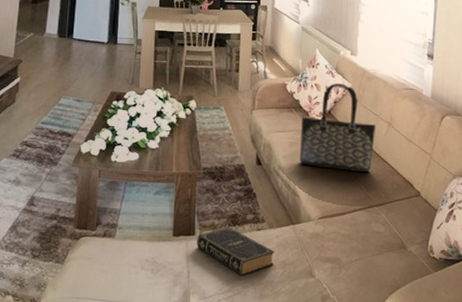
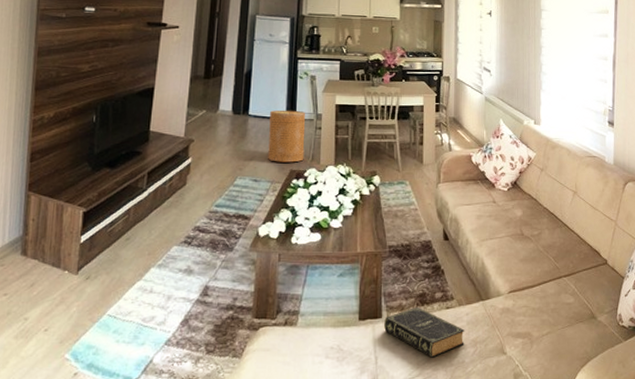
basket: none [90,34,127,85] -> present [268,110,306,163]
tote bag: present [300,83,375,172] -> none [487,153,561,242]

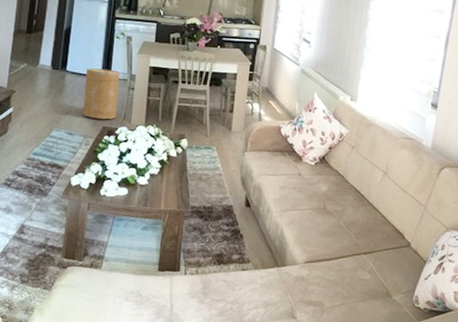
book: present [384,306,465,358] -> none [181,265,258,313]

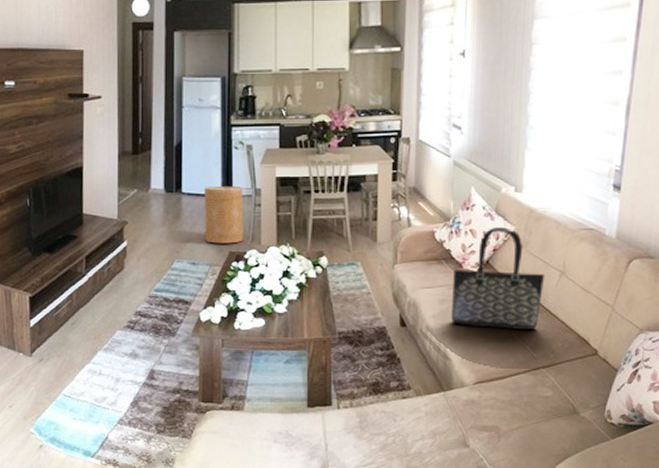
tote bag: none [289,129,370,220] -> present [451,227,544,329]

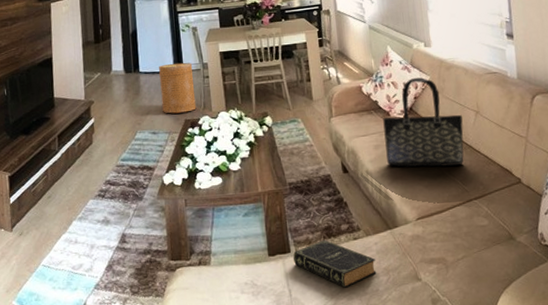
book: none [334,395,423,447] -> present [293,239,377,288]

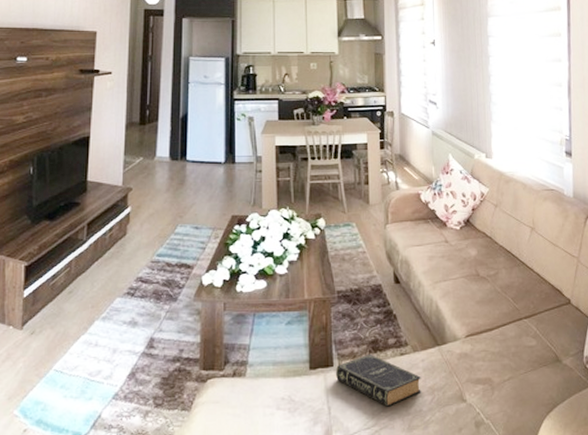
basket: present [158,62,196,114] -> none [207,153,245,208]
tote bag: present [383,77,464,167] -> none [439,189,518,283]

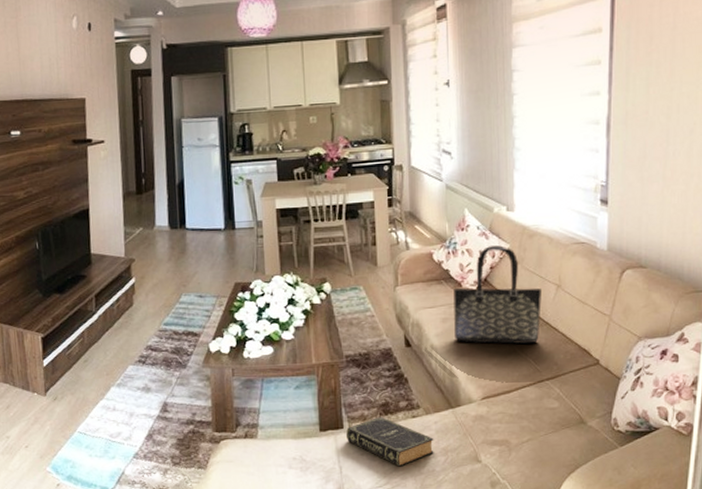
tote bag: none [439,189,518,283] -> present [453,245,541,344]

